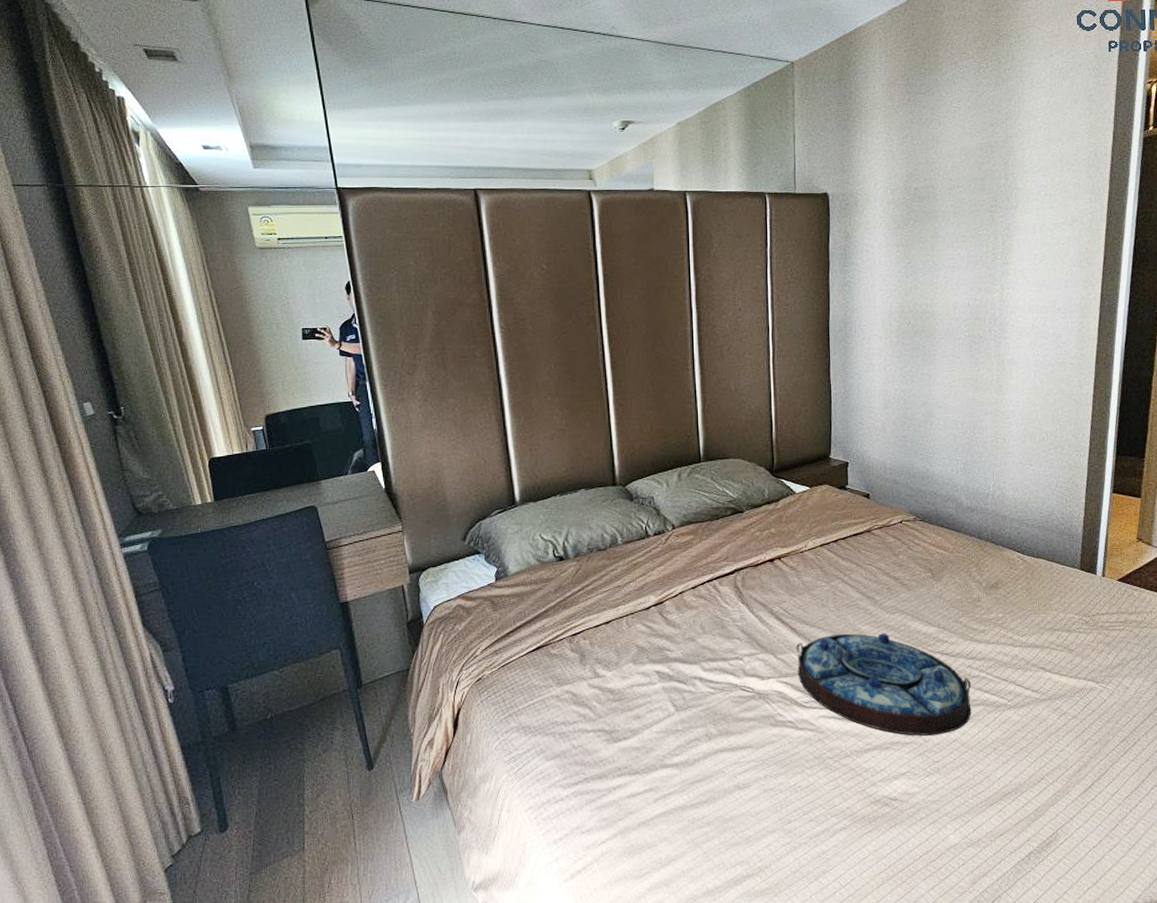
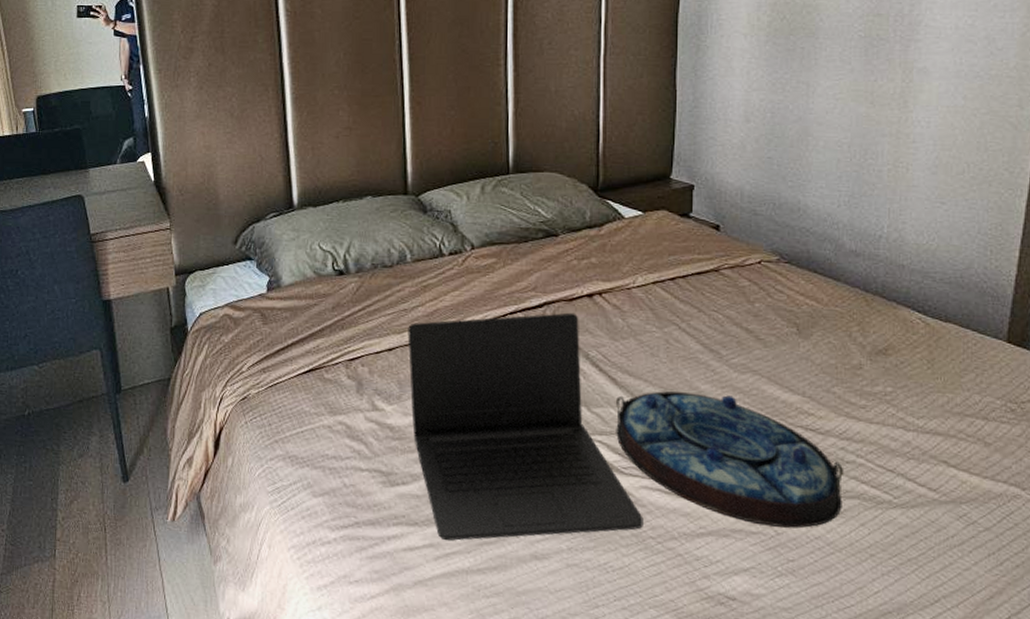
laptop: none [622,576,823,784] -> present [408,312,643,541]

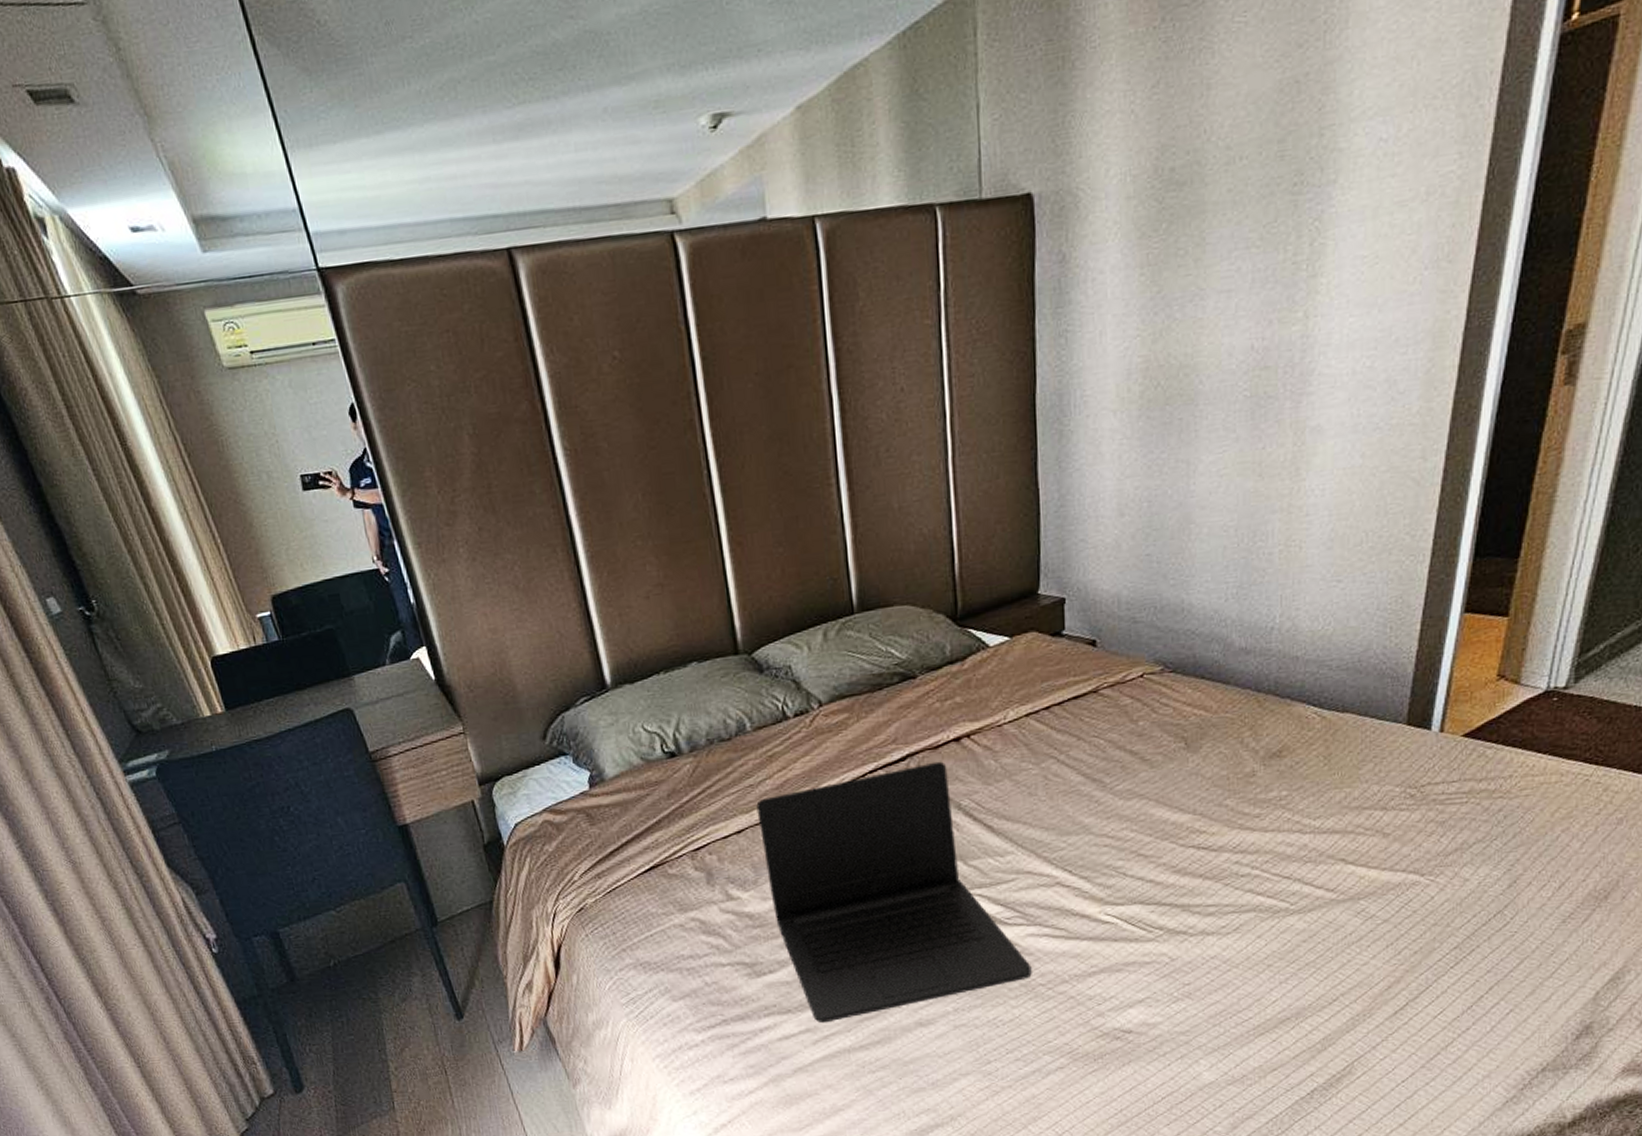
serving tray: present [615,391,844,528] -> none [993,825,1239,954]

